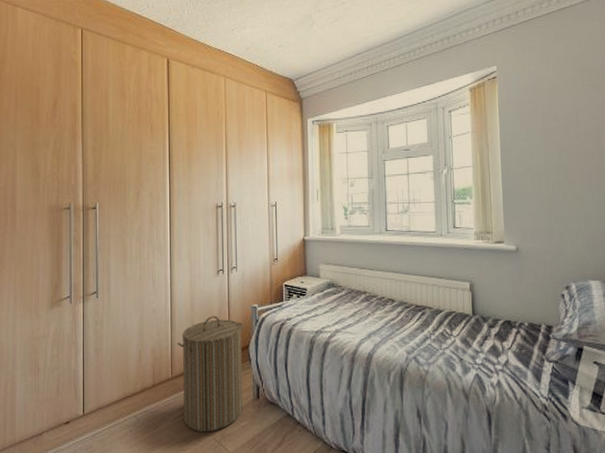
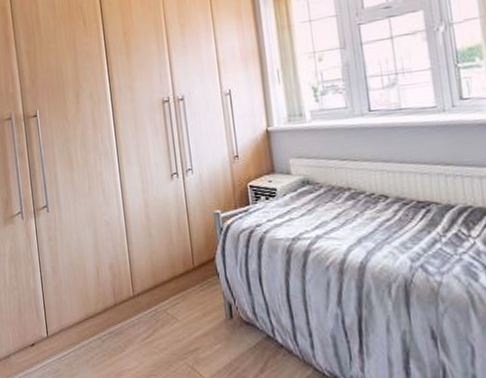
laundry hamper: present [177,316,243,432] -> none [135,225,216,356]

